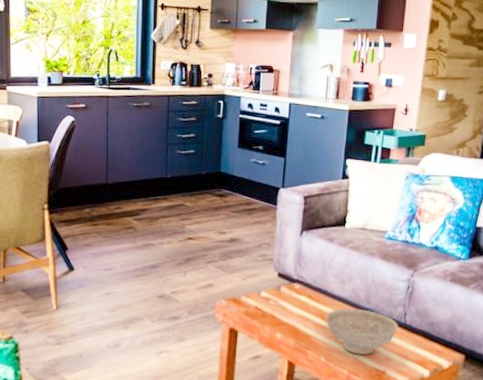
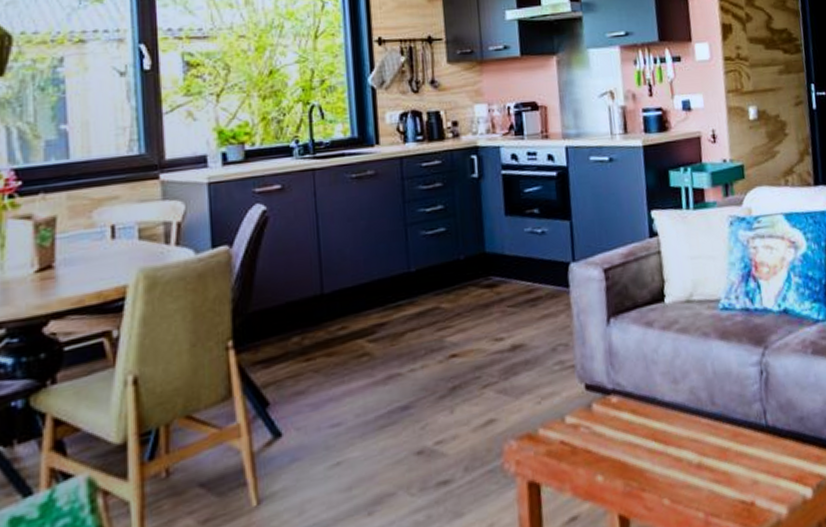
decorative bowl: present [325,308,398,355] -> none [660,414,760,485]

